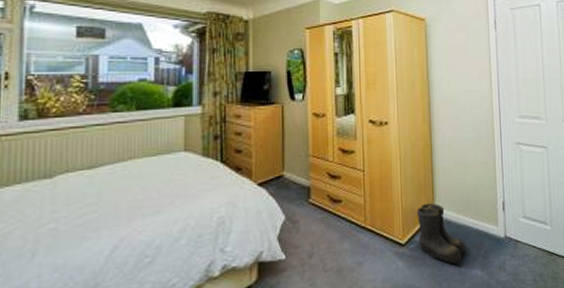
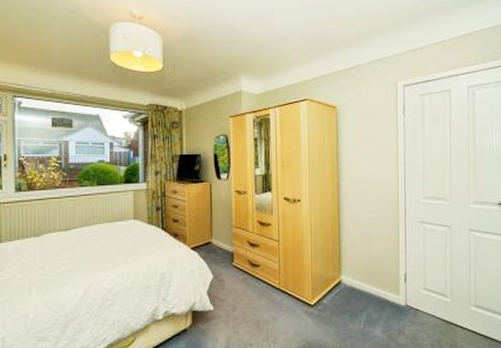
boots: present [417,202,467,265] -> none [325,271,369,326]

